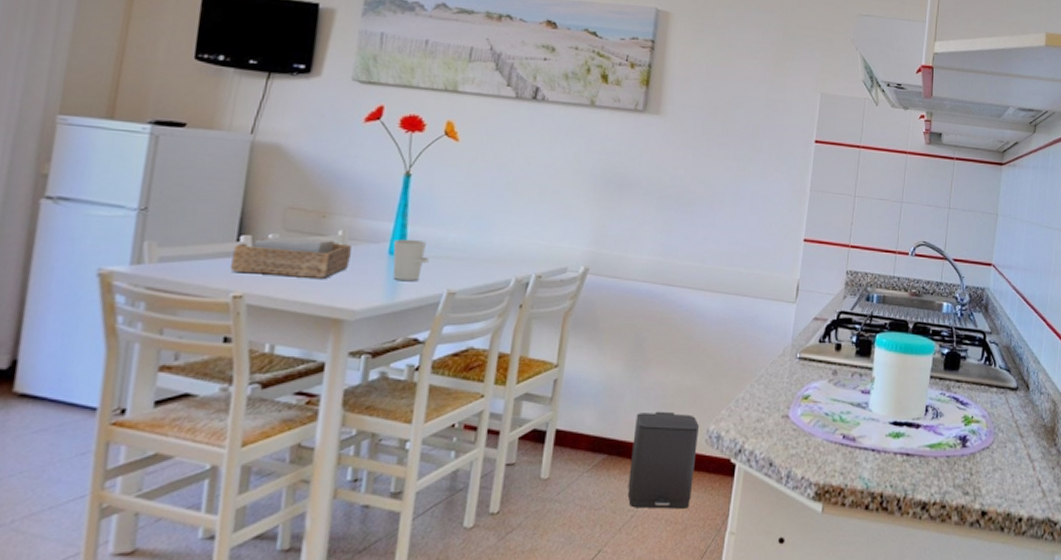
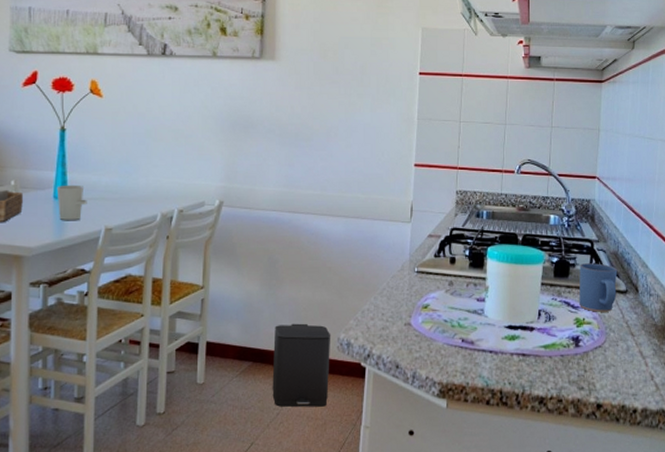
mug: none [969,356,1009,410] -> present [579,263,618,312]

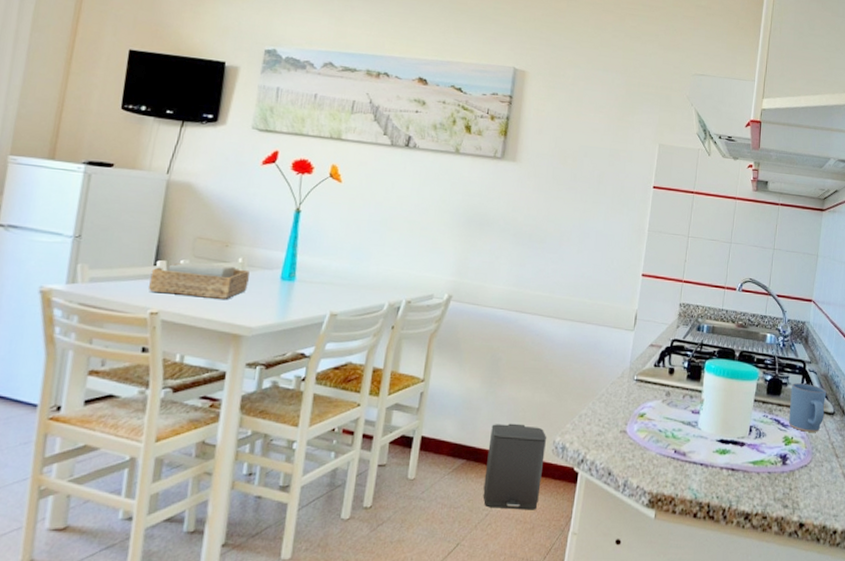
cup: present [56,184,87,221] -> none [284,266,315,304]

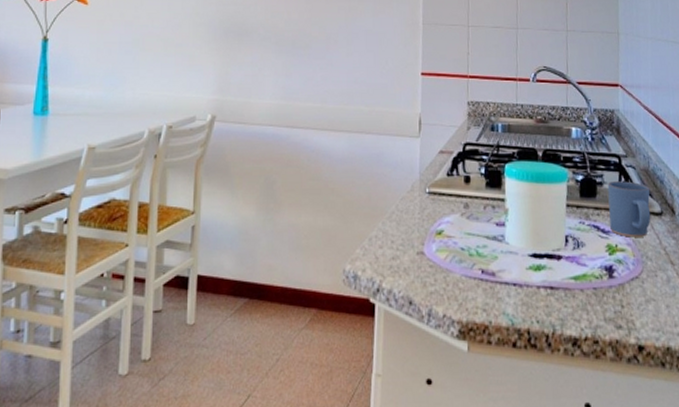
pedal bin: present [483,423,547,510] -> none [271,253,336,352]

